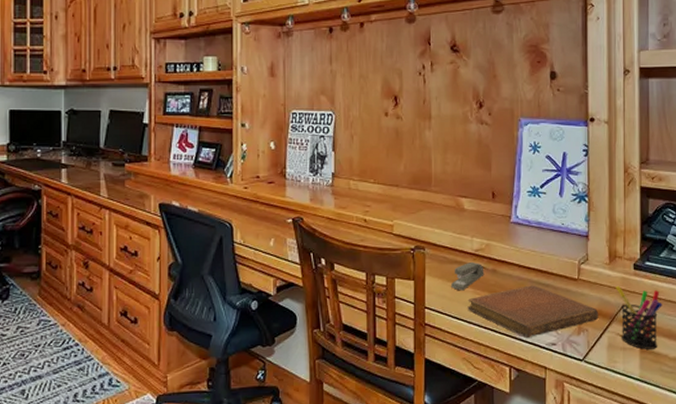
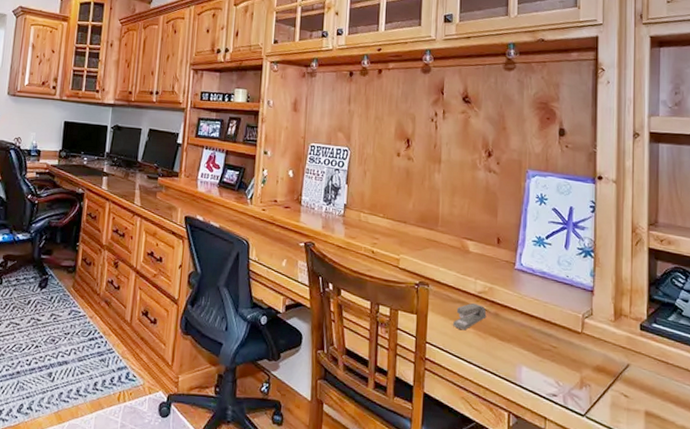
notebook: present [467,285,599,339] -> none [468,333,603,386]
pen holder: present [615,285,662,350] -> none [620,344,670,414]

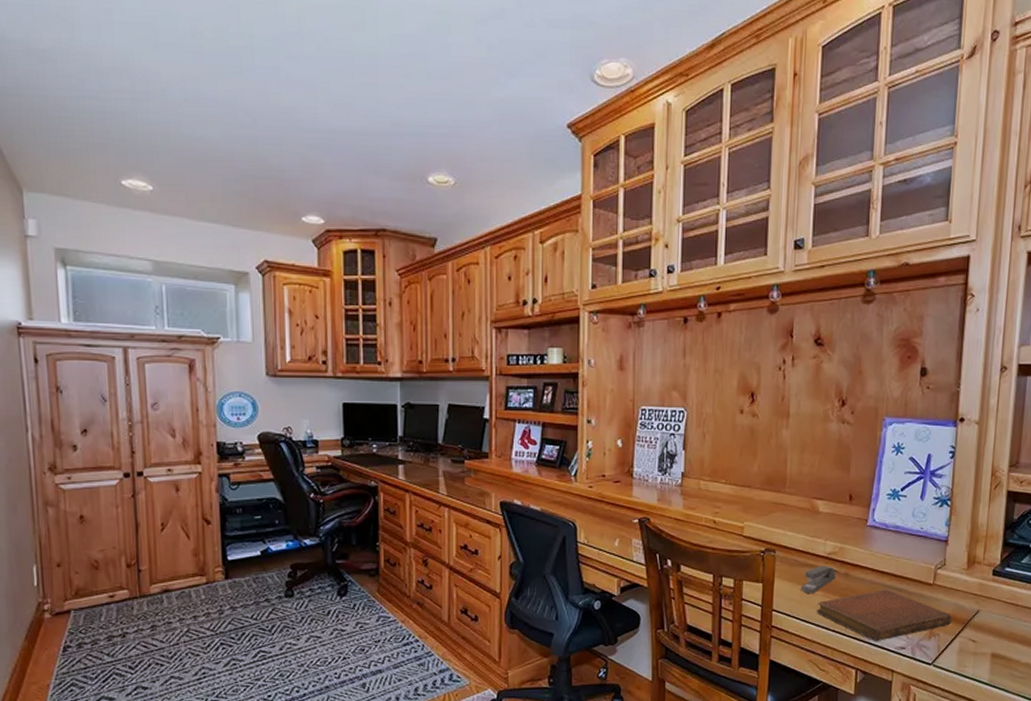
notebook: none [468,333,603,386] -> present [816,589,952,642]

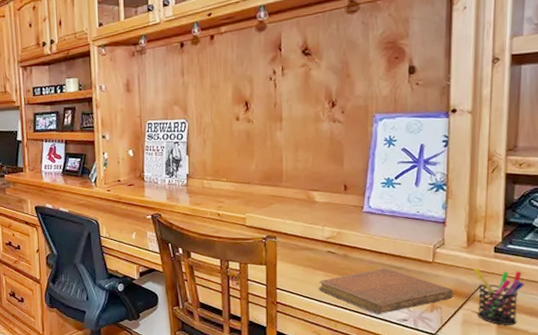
stapler: present [801,566,836,594] -> none [302,249,335,274]
pen holder: none [971,591,1019,655] -> present [473,267,524,325]

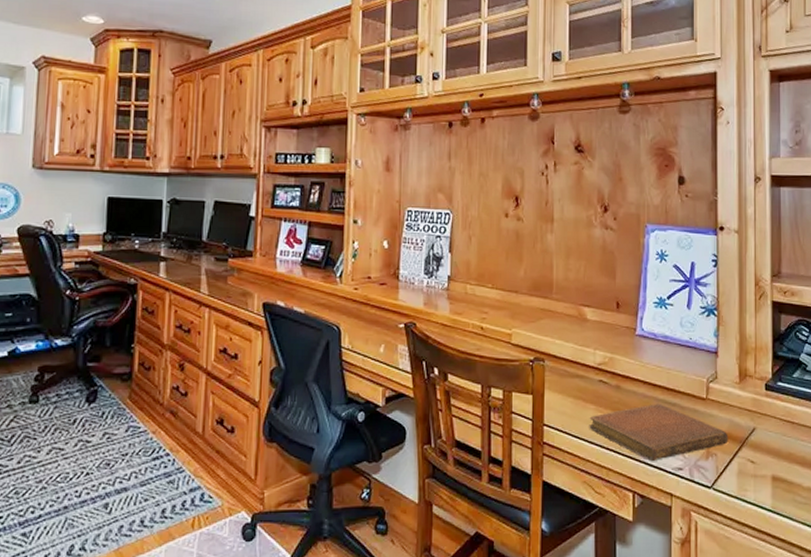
pen holder: present [473,267,524,325] -> none [746,406,795,478]

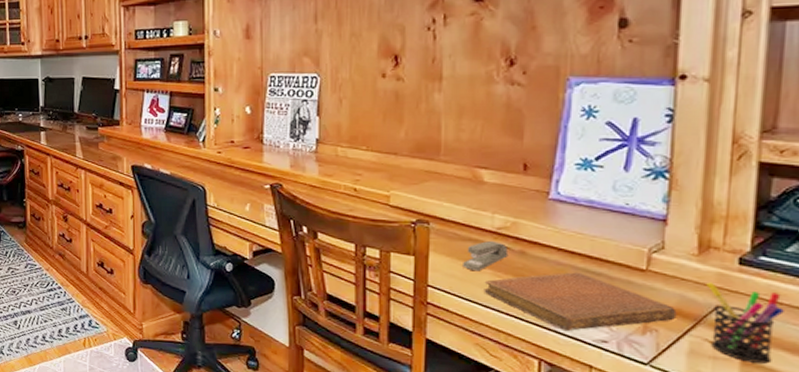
stapler: none [572,377,607,408] -> present [463,241,509,272]
pen holder: none [746,406,795,478] -> present [706,282,784,364]

